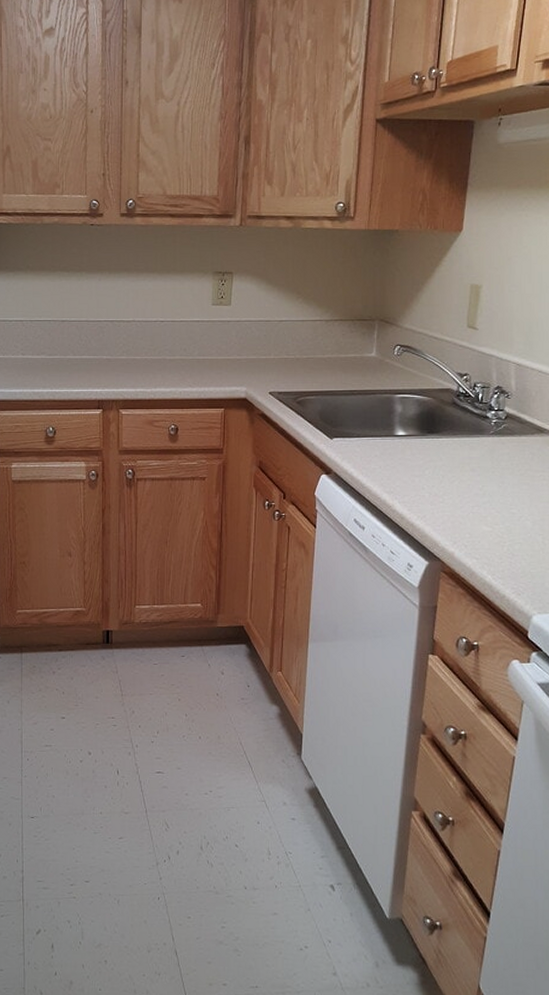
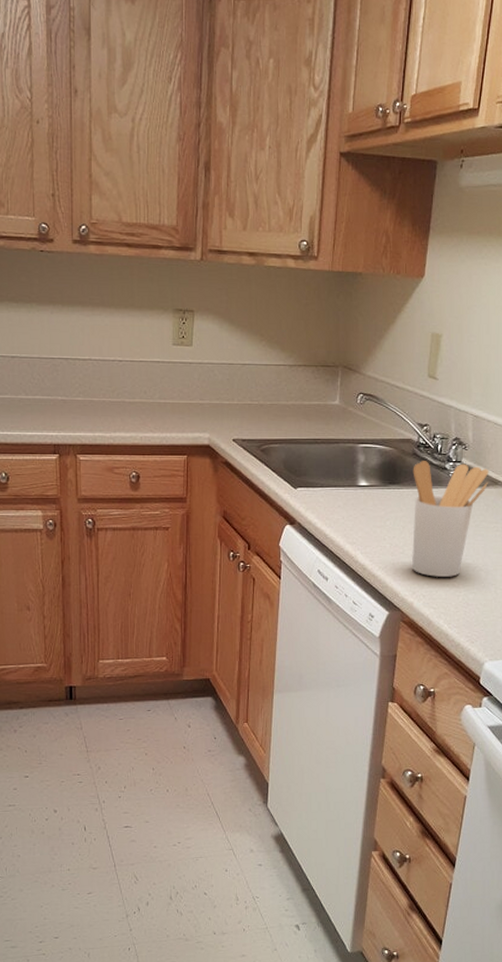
utensil holder: none [451,410,534,527] -> present [411,461,489,577]

